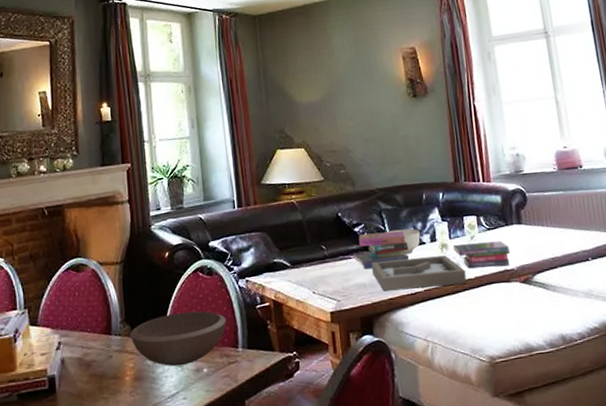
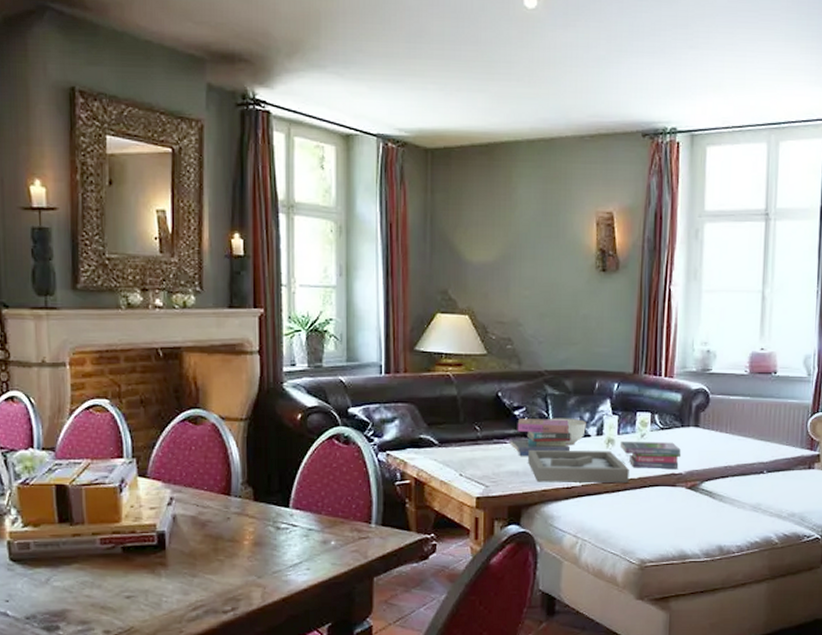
bowl: present [129,311,227,367] -> none [251,480,361,536]

